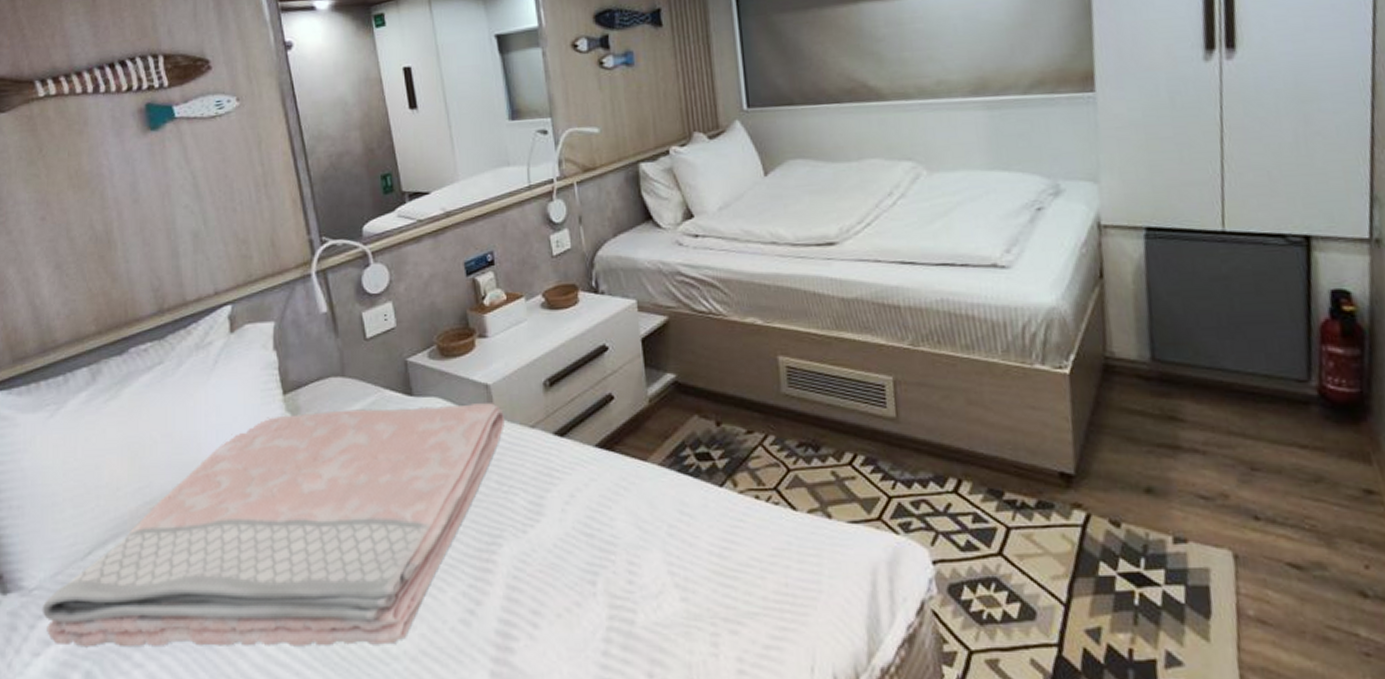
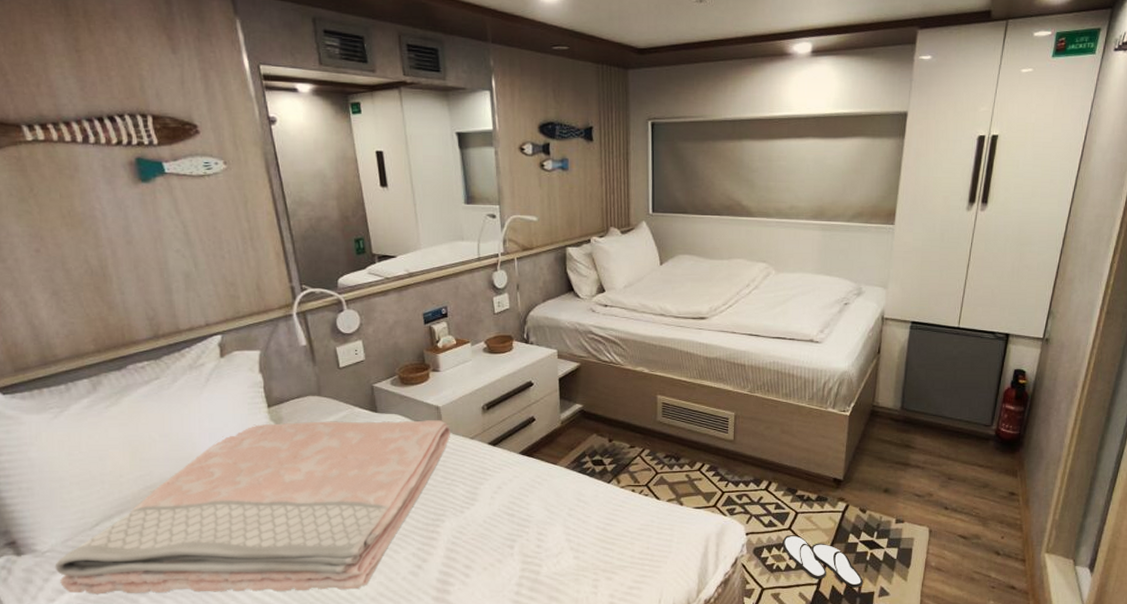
slippers: none [991,564,1136,652] -> present [782,535,864,588]

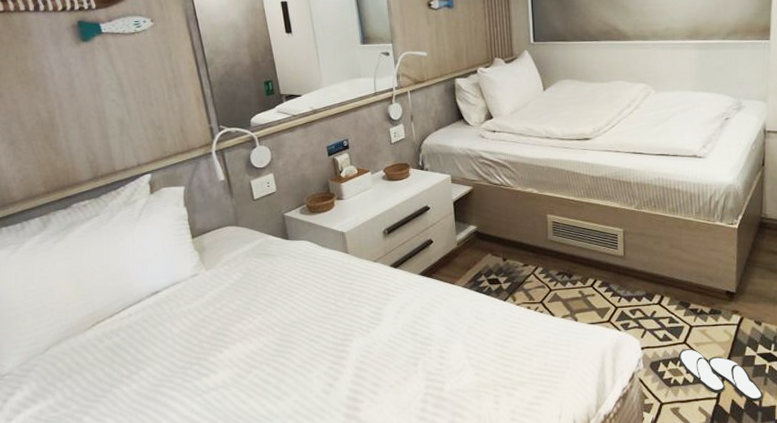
towel: present [55,420,451,595] -> none [12,245,356,414]

